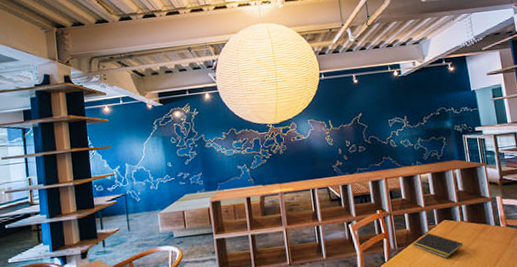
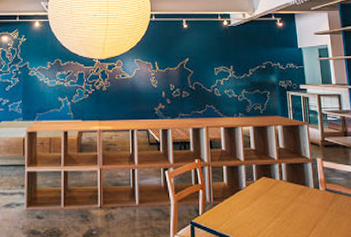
notepad: present [412,233,463,259] -> none [228,189,280,219]

